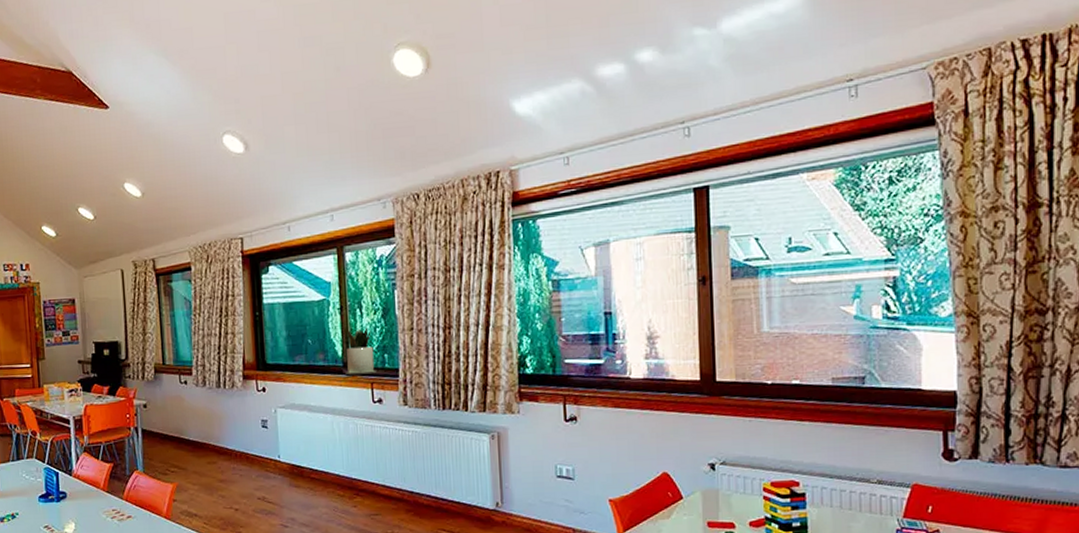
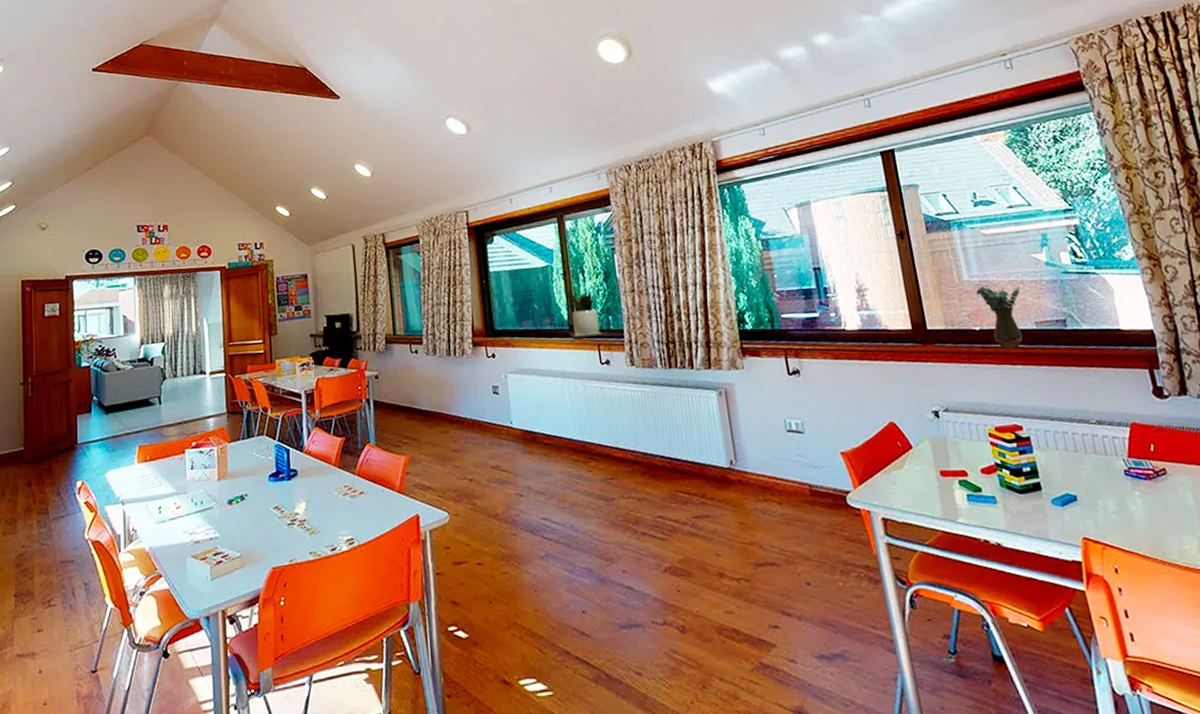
vase: none [774,337,822,405] -> present [976,285,1023,349]

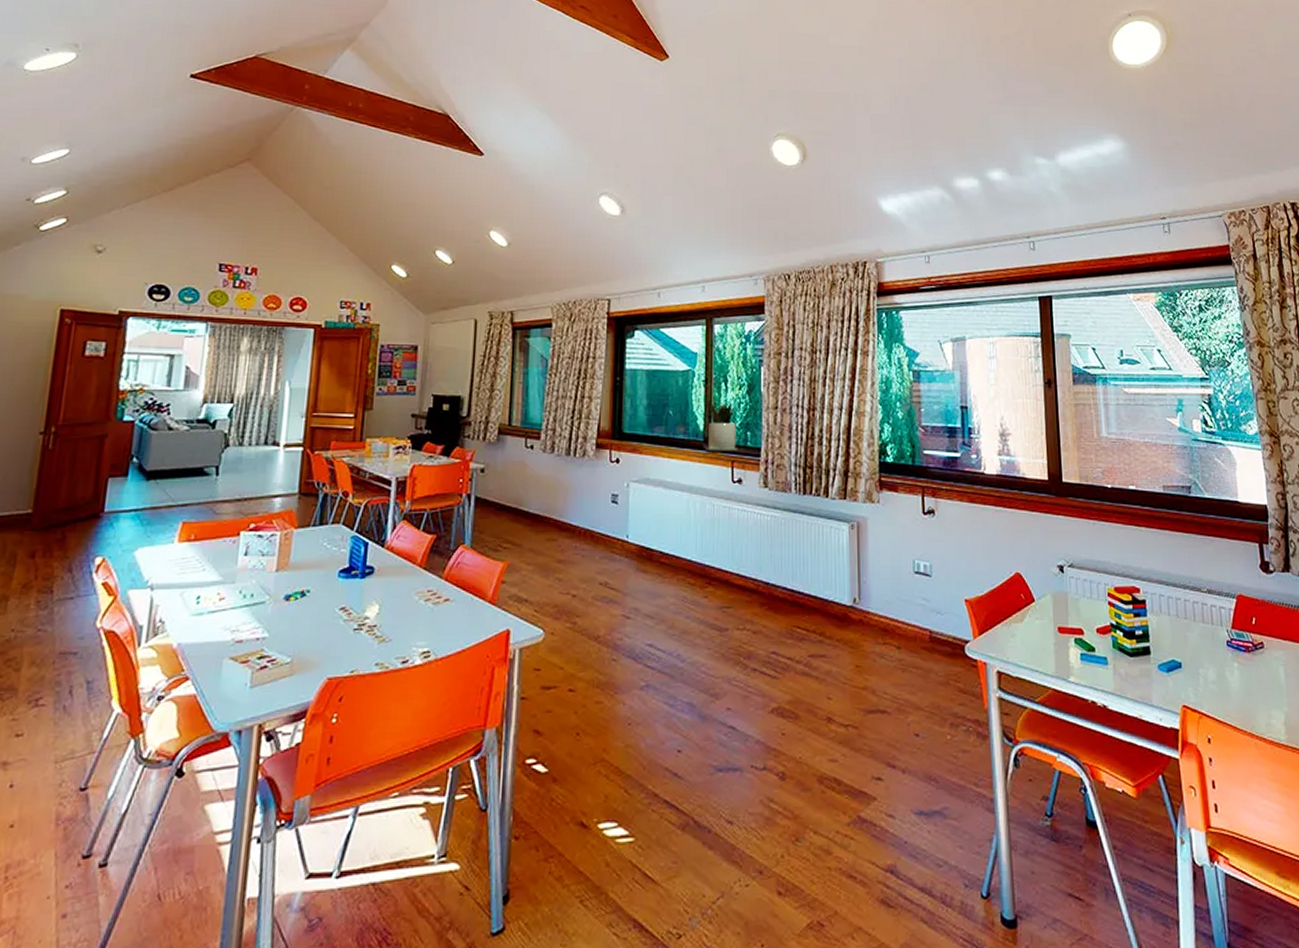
vase: present [976,285,1023,349] -> none [1112,443,1153,510]

